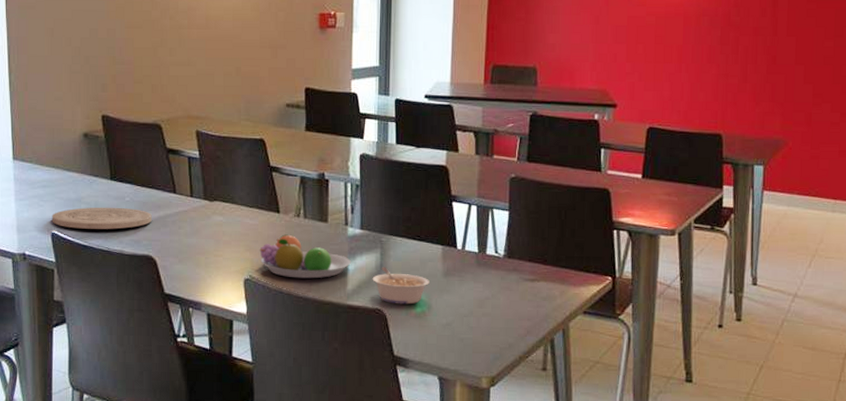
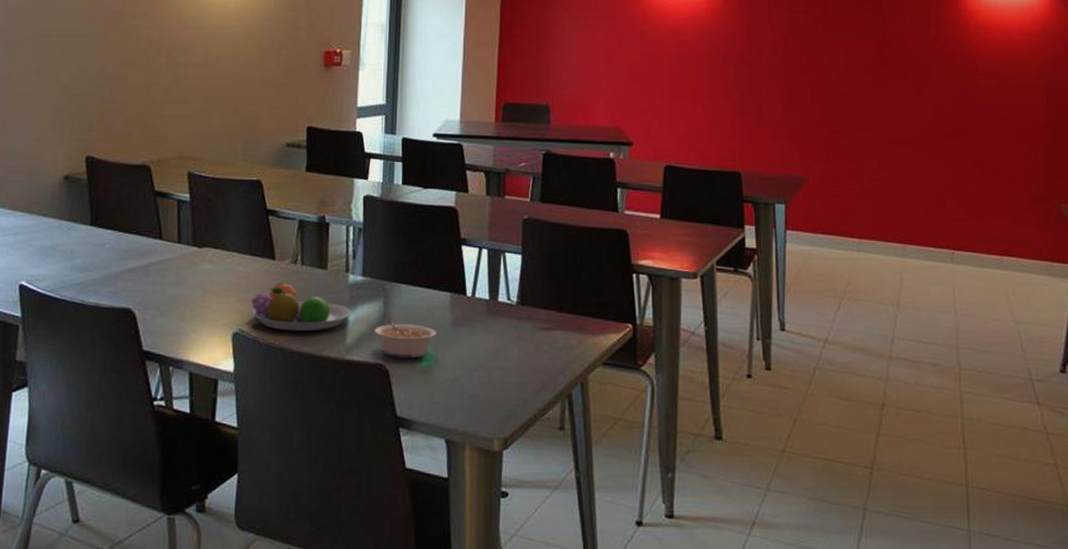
plate: present [52,207,152,230] -> none [21,255,134,280]

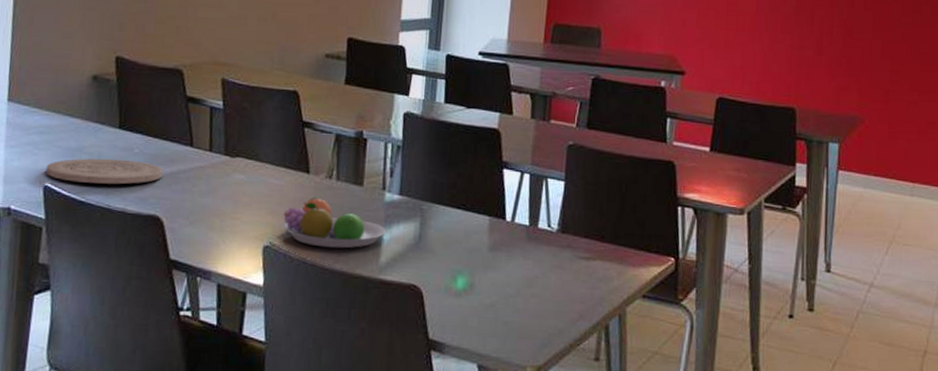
plate: none [21,255,134,280] -> present [46,158,163,185]
legume: present [374,317,437,358] -> none [409,238,473,281]

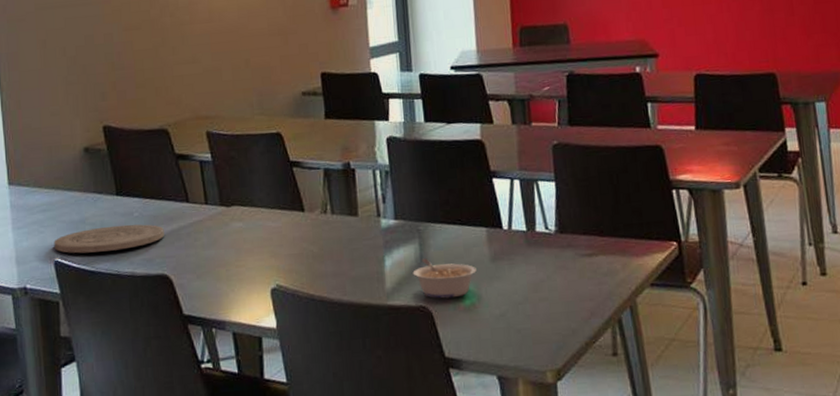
fruit bowl: present [283,197,387,249] -> none [285,234,388,282]
legume: none [409,238,473,281] -> present [412,258,477,299]

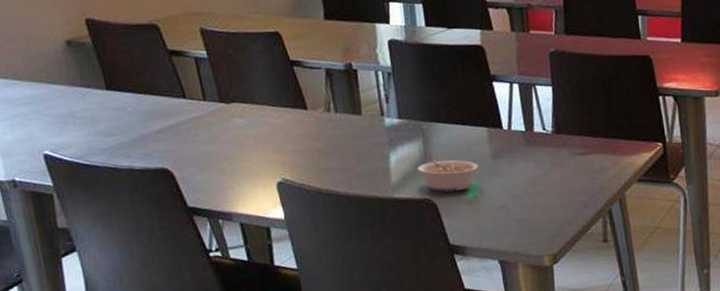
plate: present [54,224,164,254] -> none [41,119,162,147]

